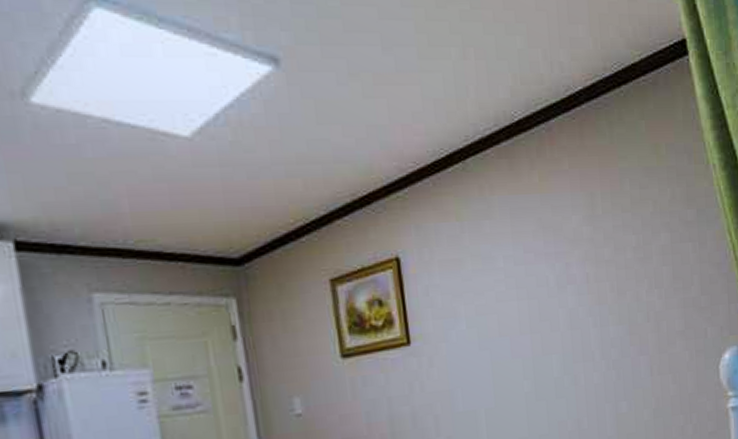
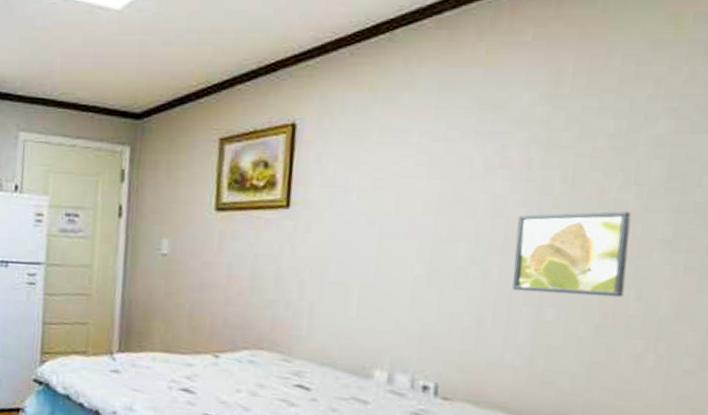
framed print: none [589,311,665,391] -> present [512,211,632,298]

